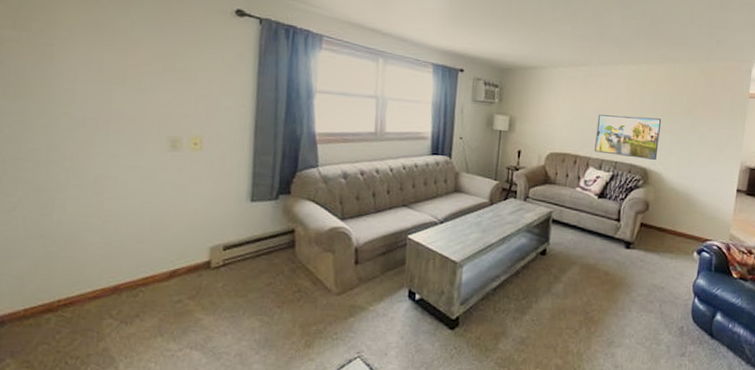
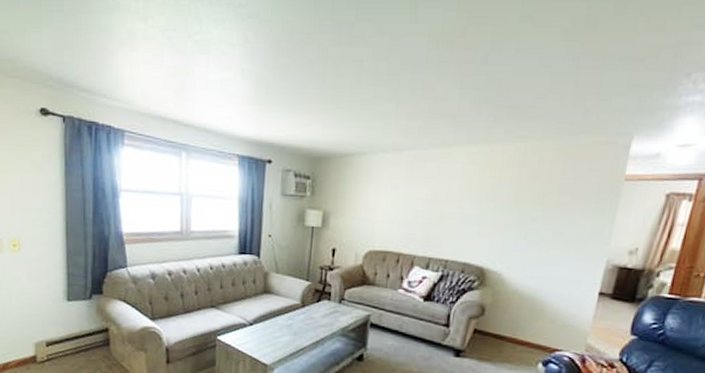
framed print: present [594,114,661,160] -> none [421,206,505,258]

